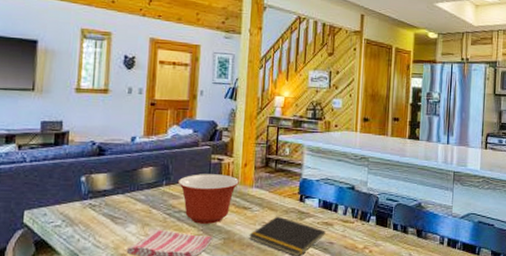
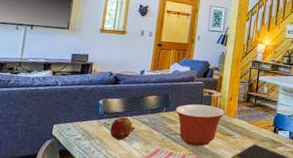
fruit: none [97,195,129,224] -> present [109,117,135,140]

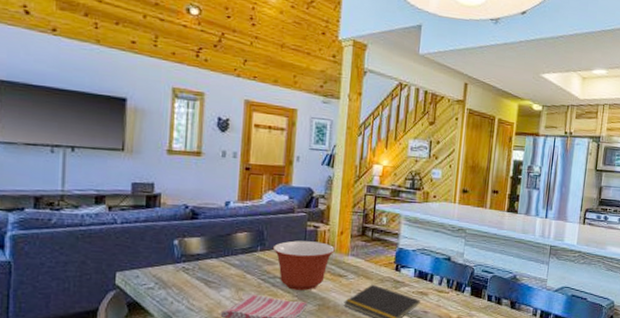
fruit: present [109,117,135,140] -> none [190,259,223,288]

